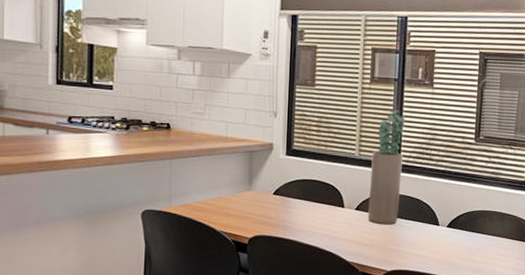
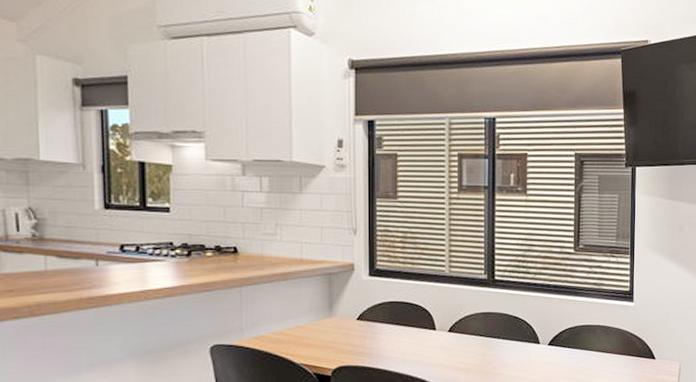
vase: present [368,104,406,225] -> none [462,214,499,347]

